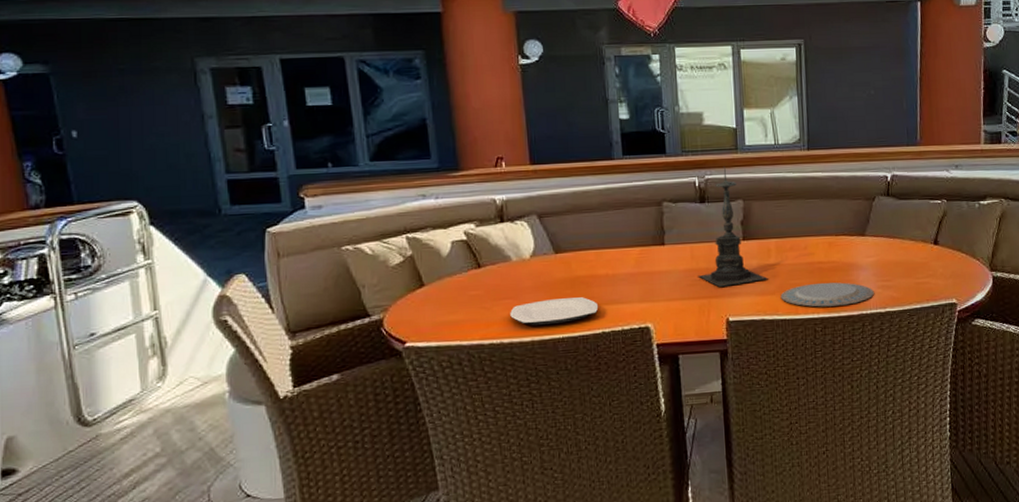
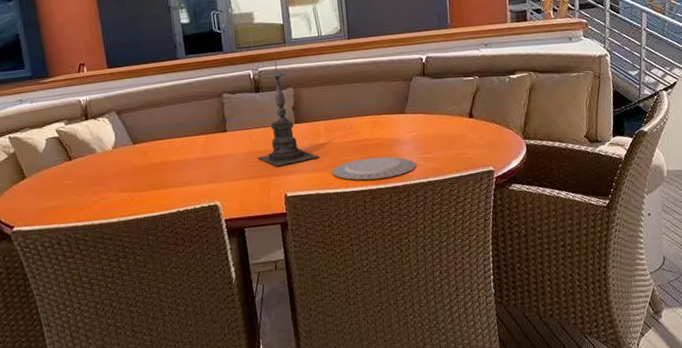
plate: present [510,297,599,326] -> none [98,181,173,209]

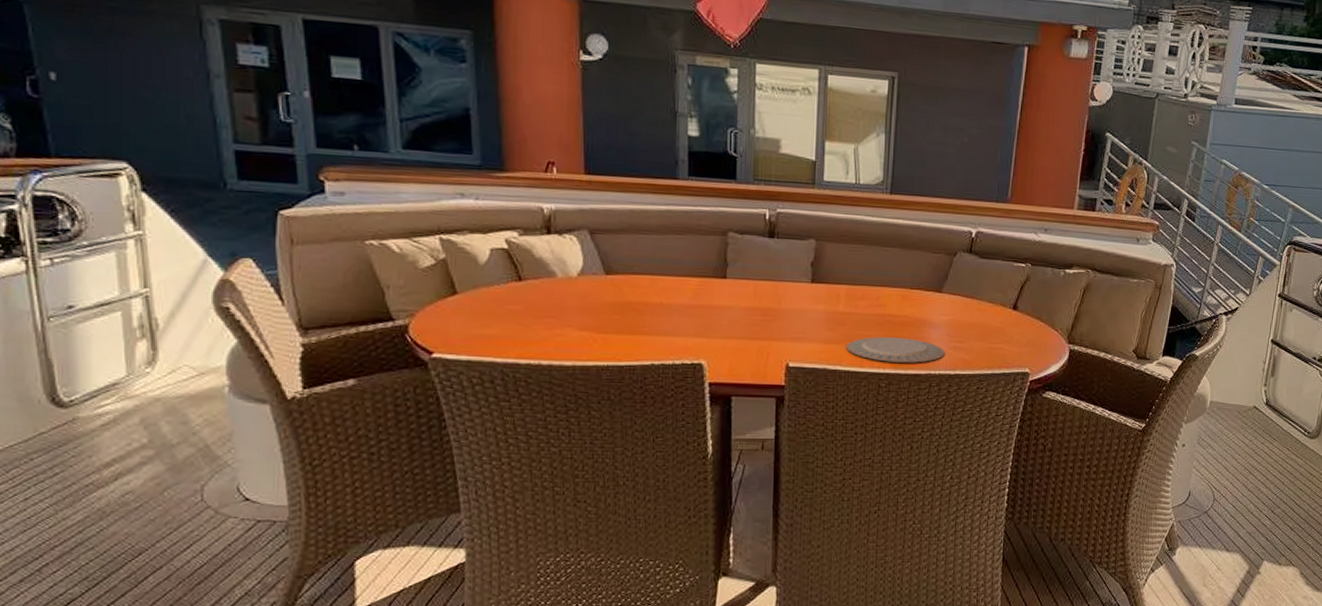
candle holder: present [257,59,320,166] -> none [759,201,835,330]

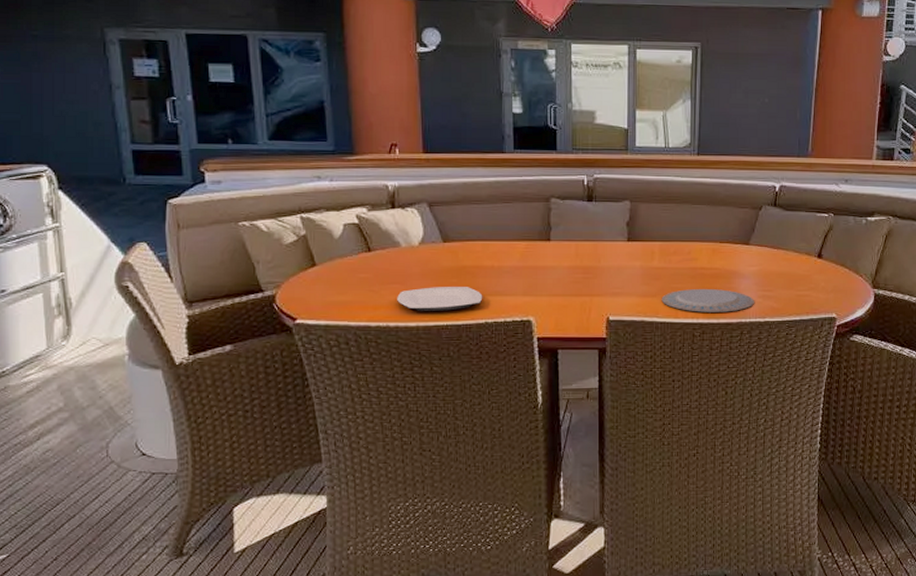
plate: none [551,323,649,350] -> present [397,287,483,312]

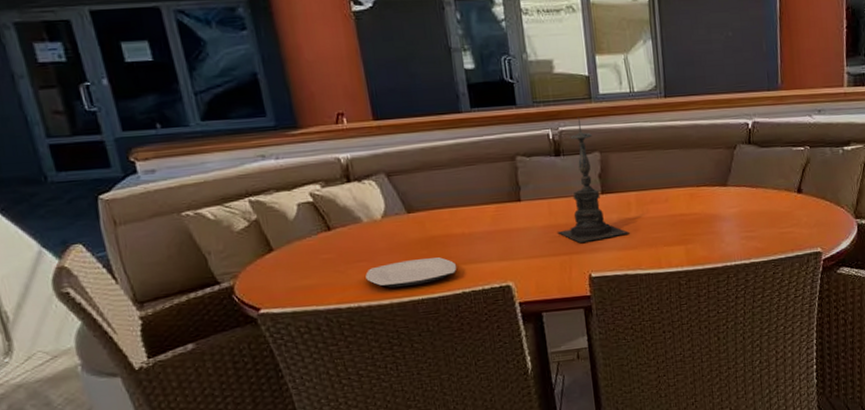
candle holder: none [581,166,650,286] -> present [557,117,630,243]
plate: present [661,288,754,312] -> none [643,234,738,260]

